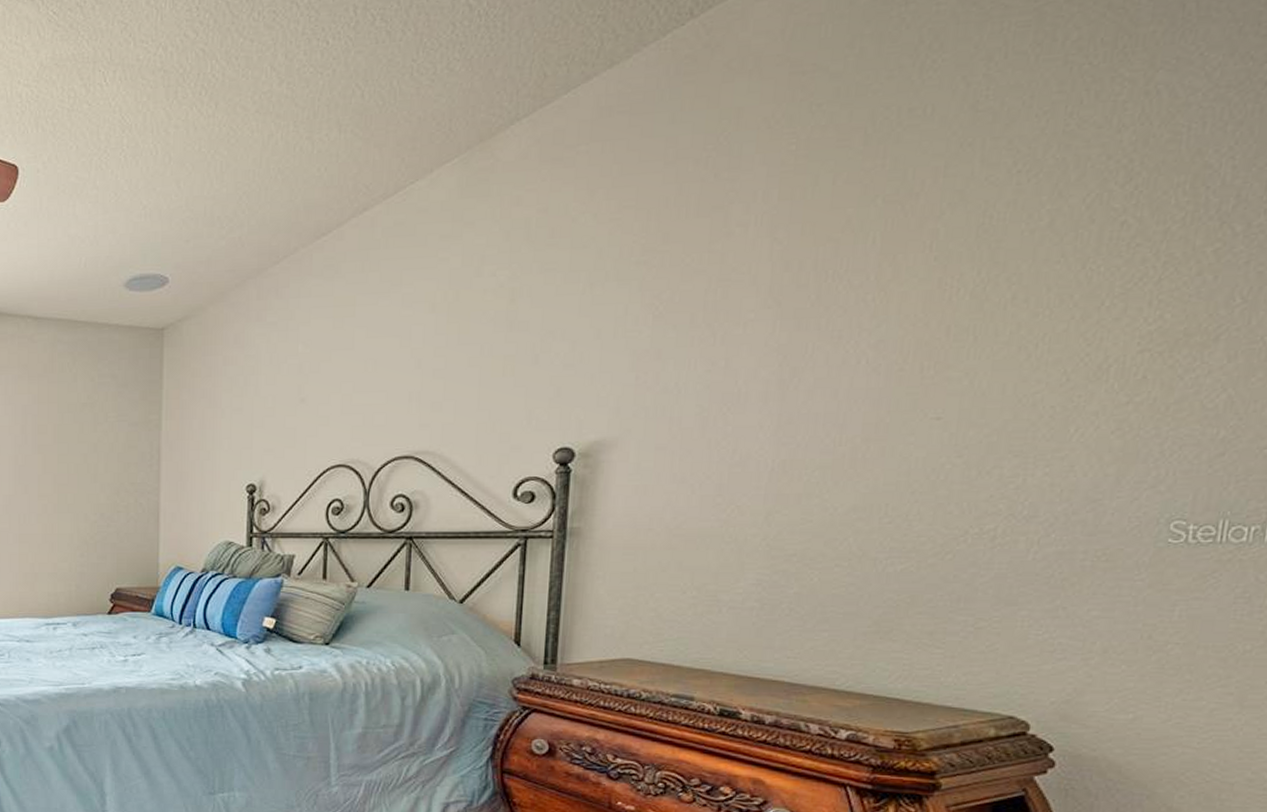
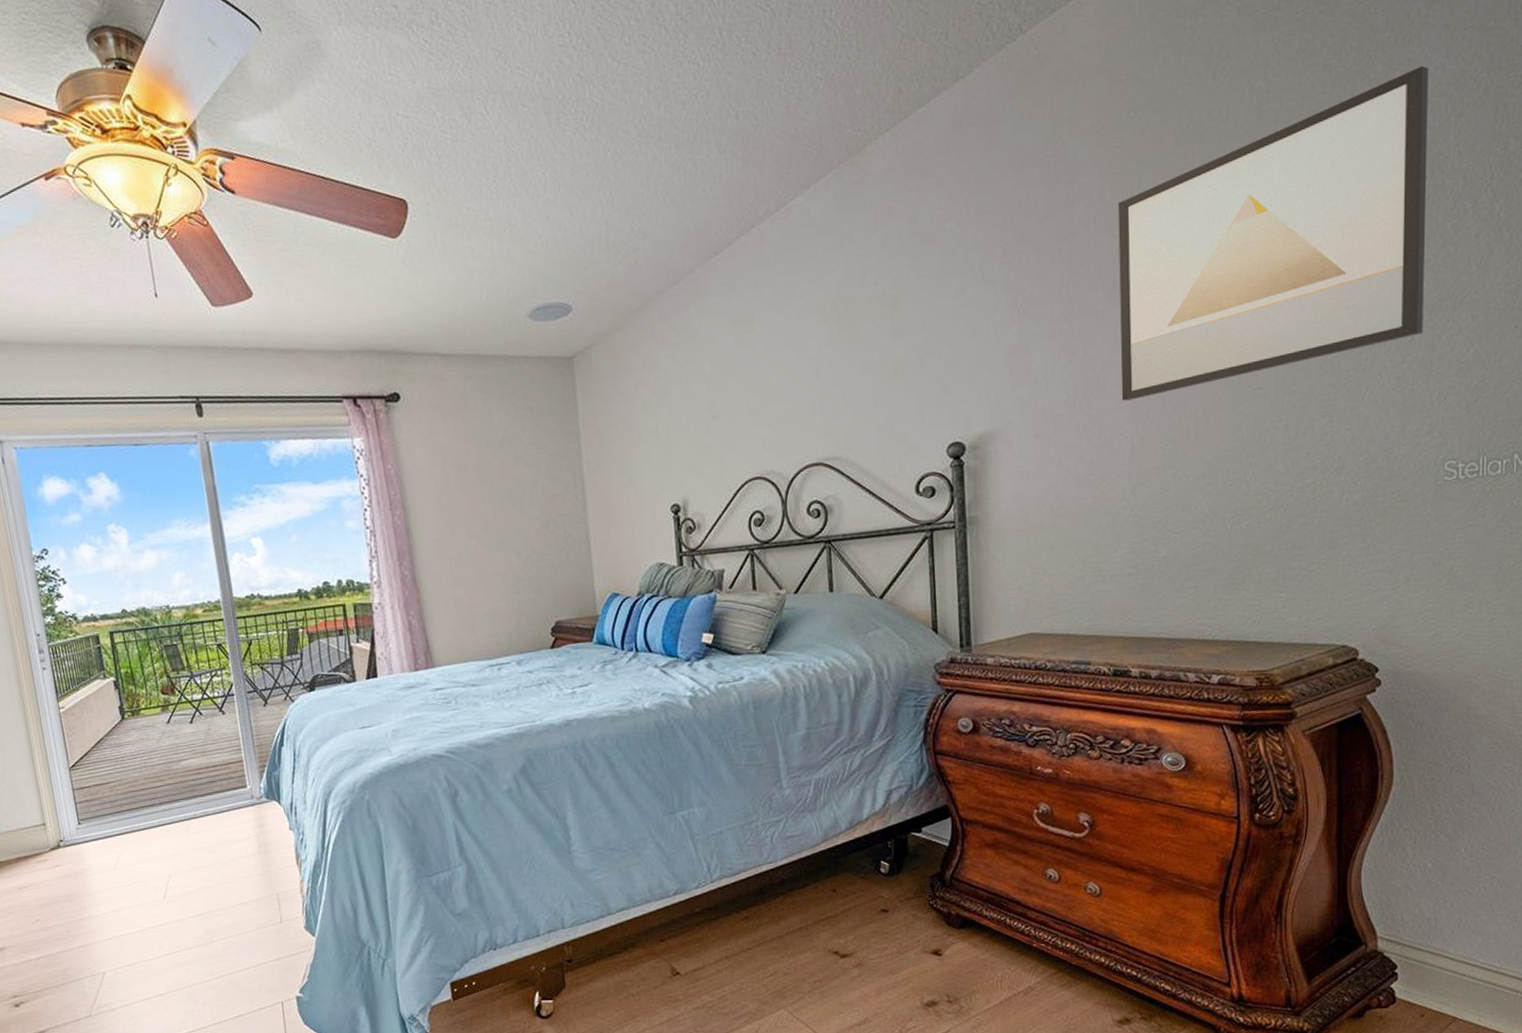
wall art: none [764,64,1204,420] -> present [1117,65,1429,401]

